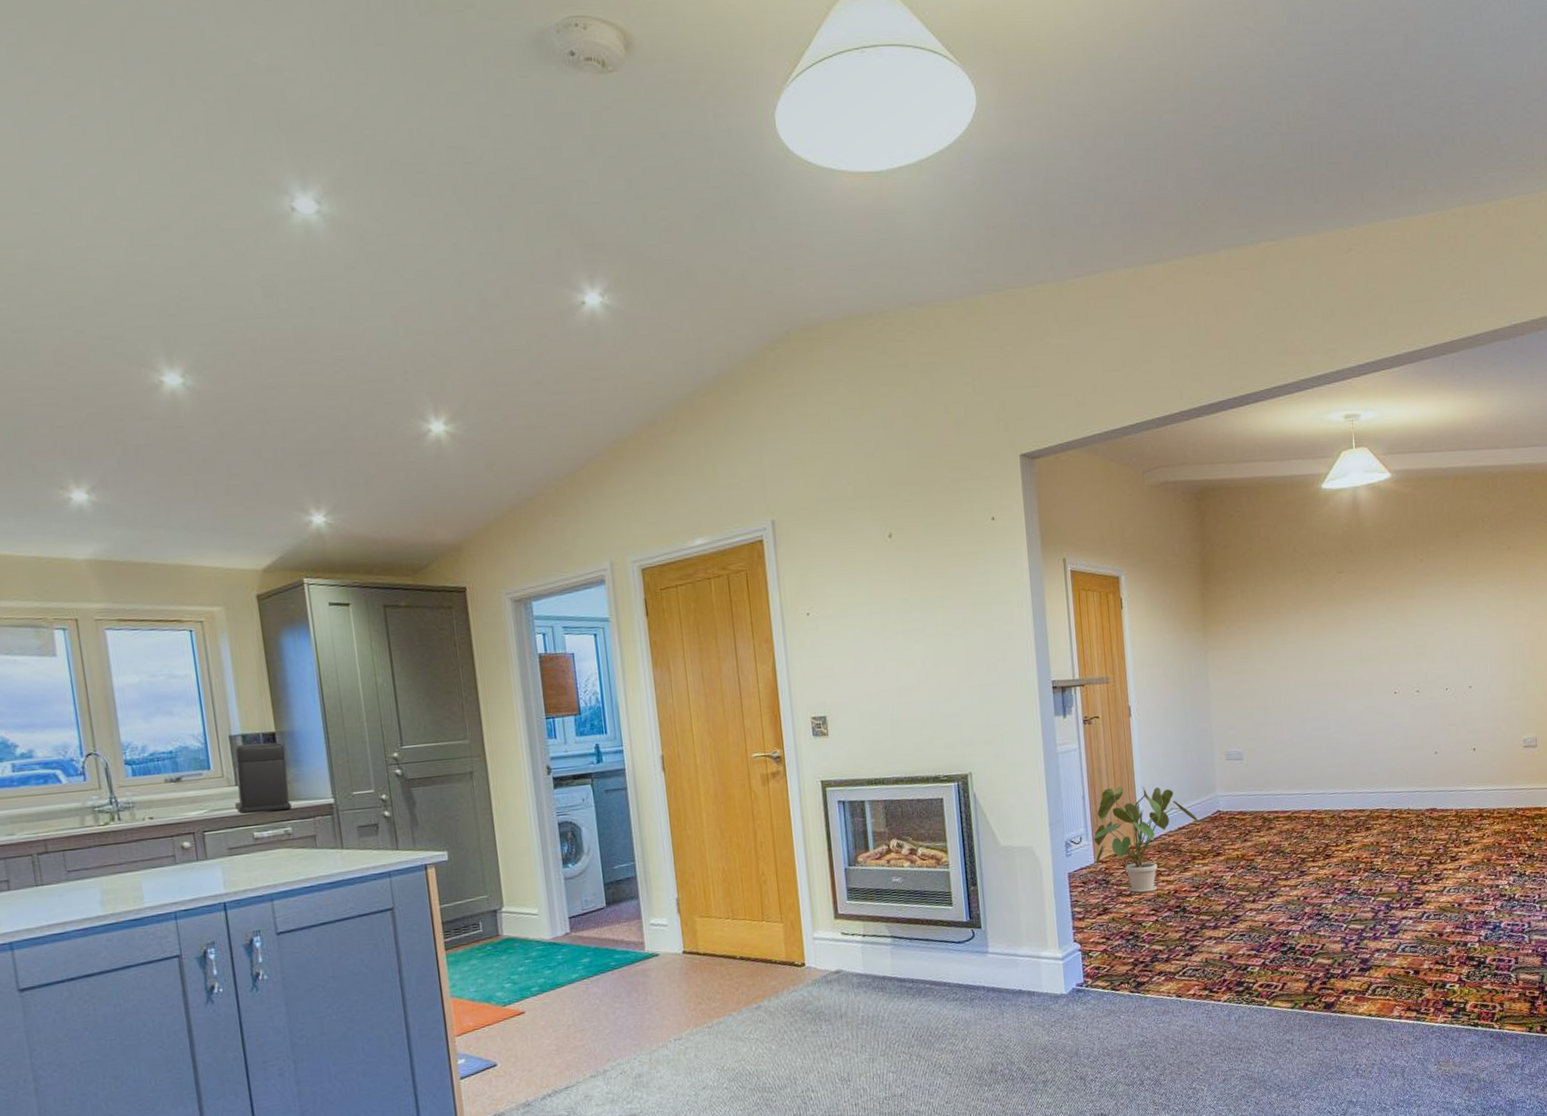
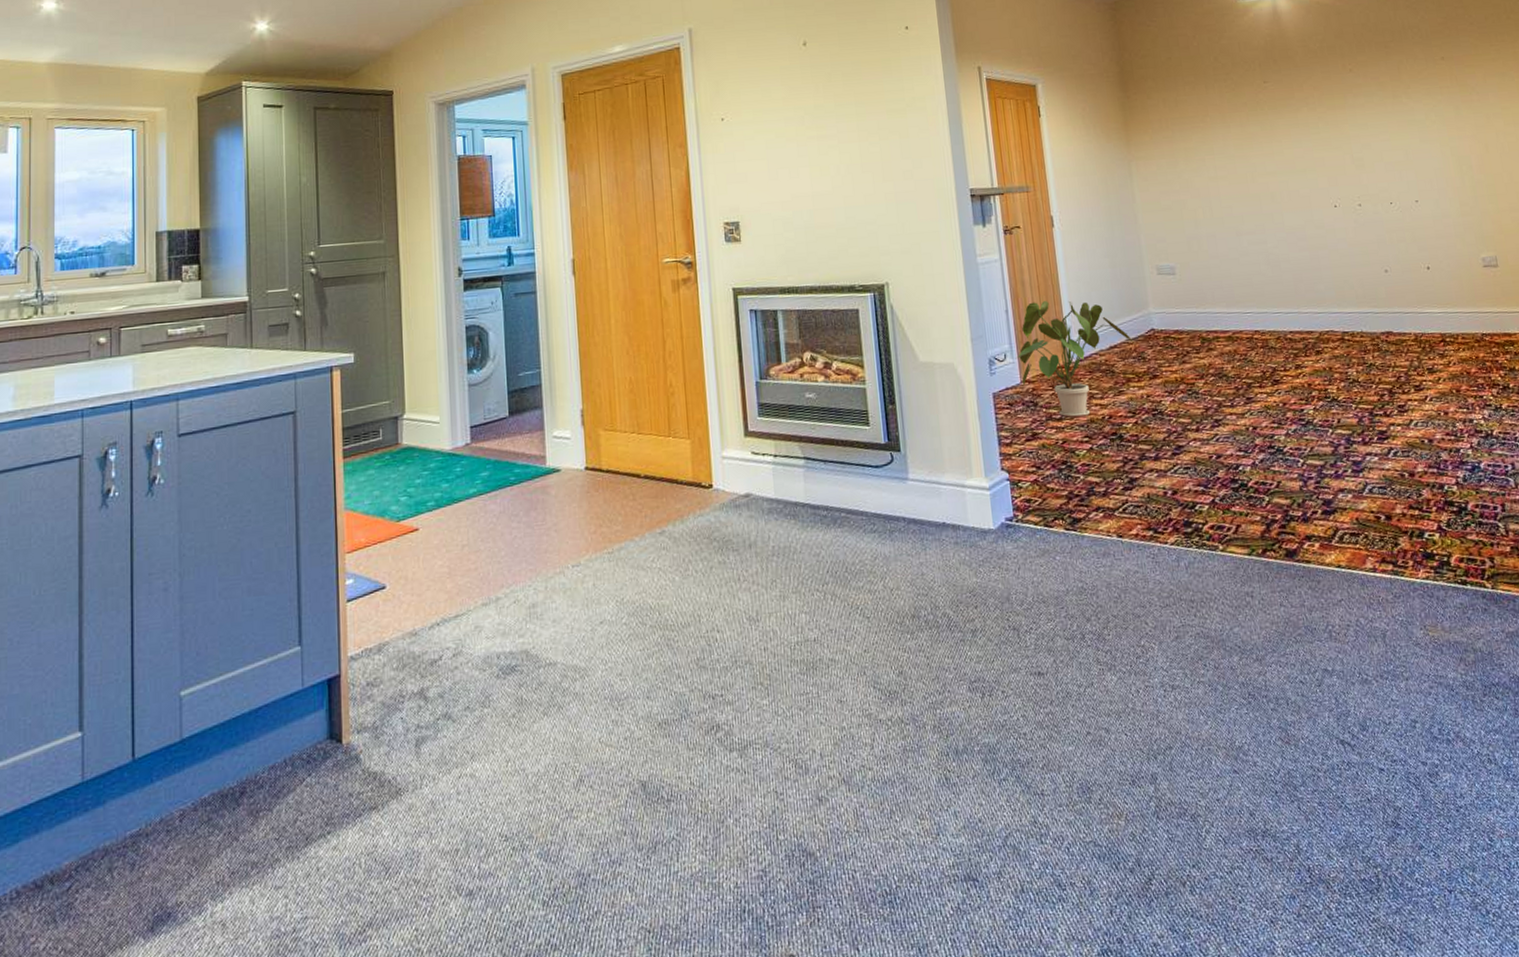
coffee maker: present [232,742,292,814] -> none [153,239,207,311]

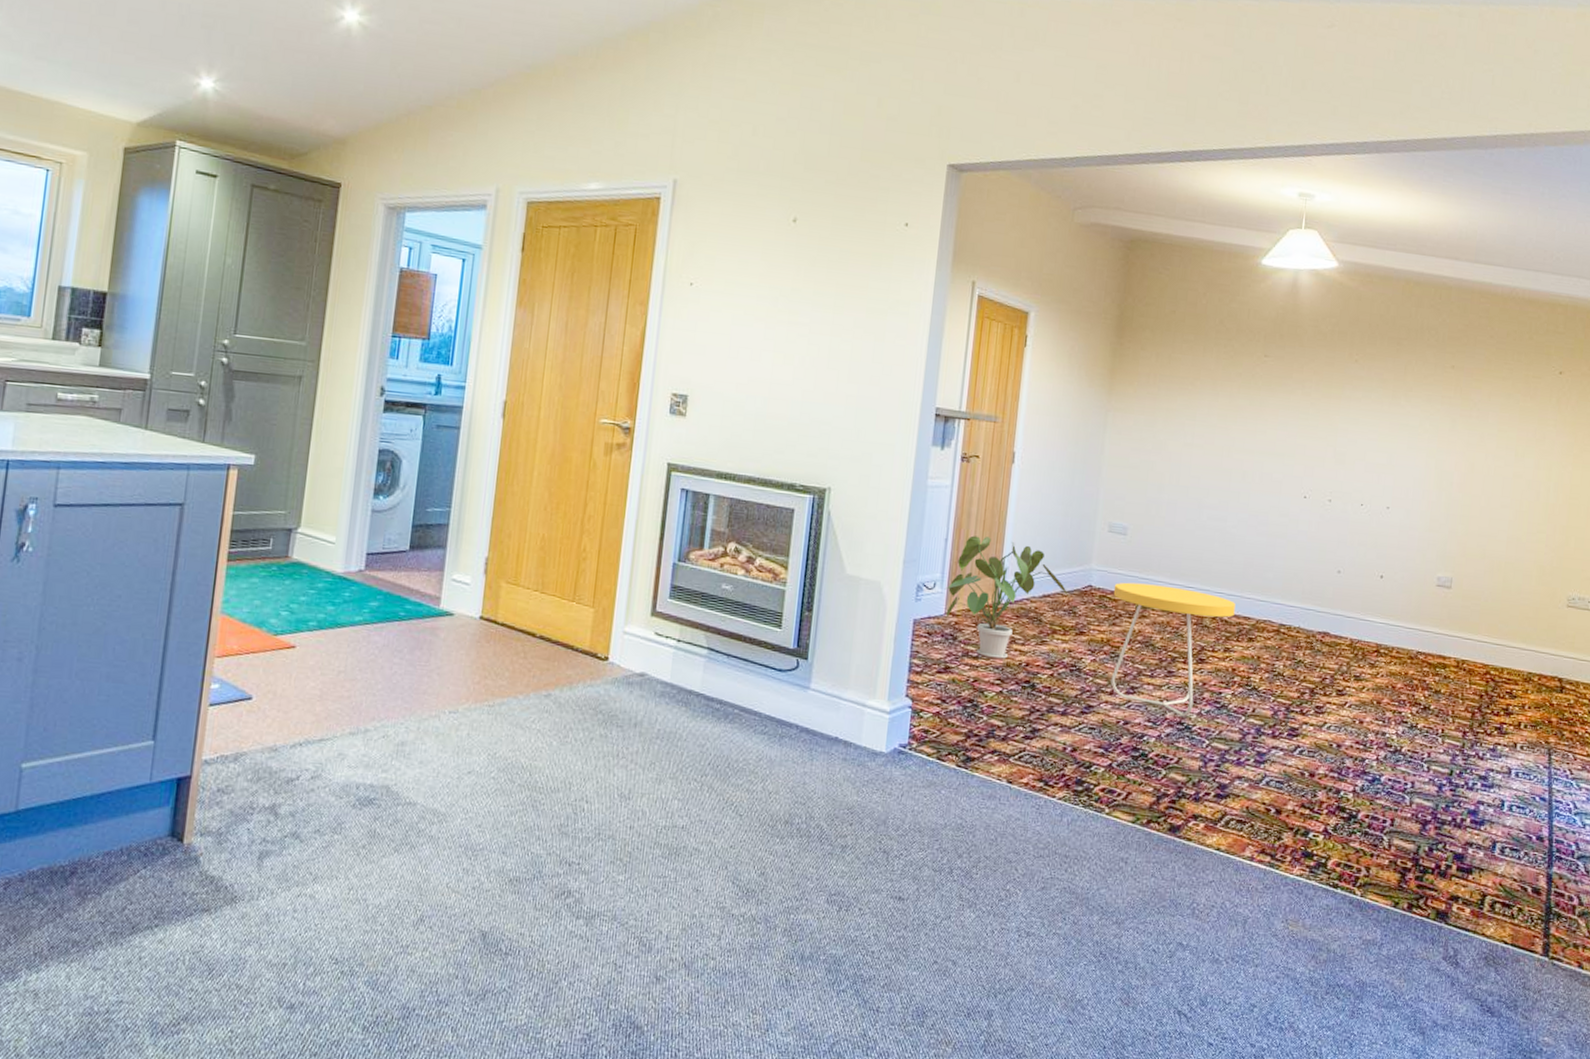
side table: none [1175,315,1297,441] -> present [1111,582,1236,717]

